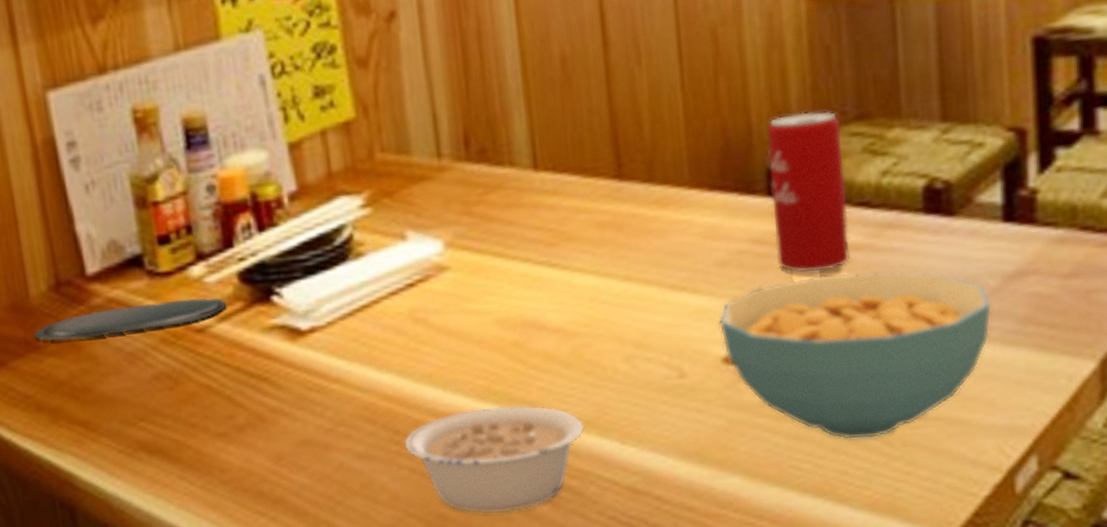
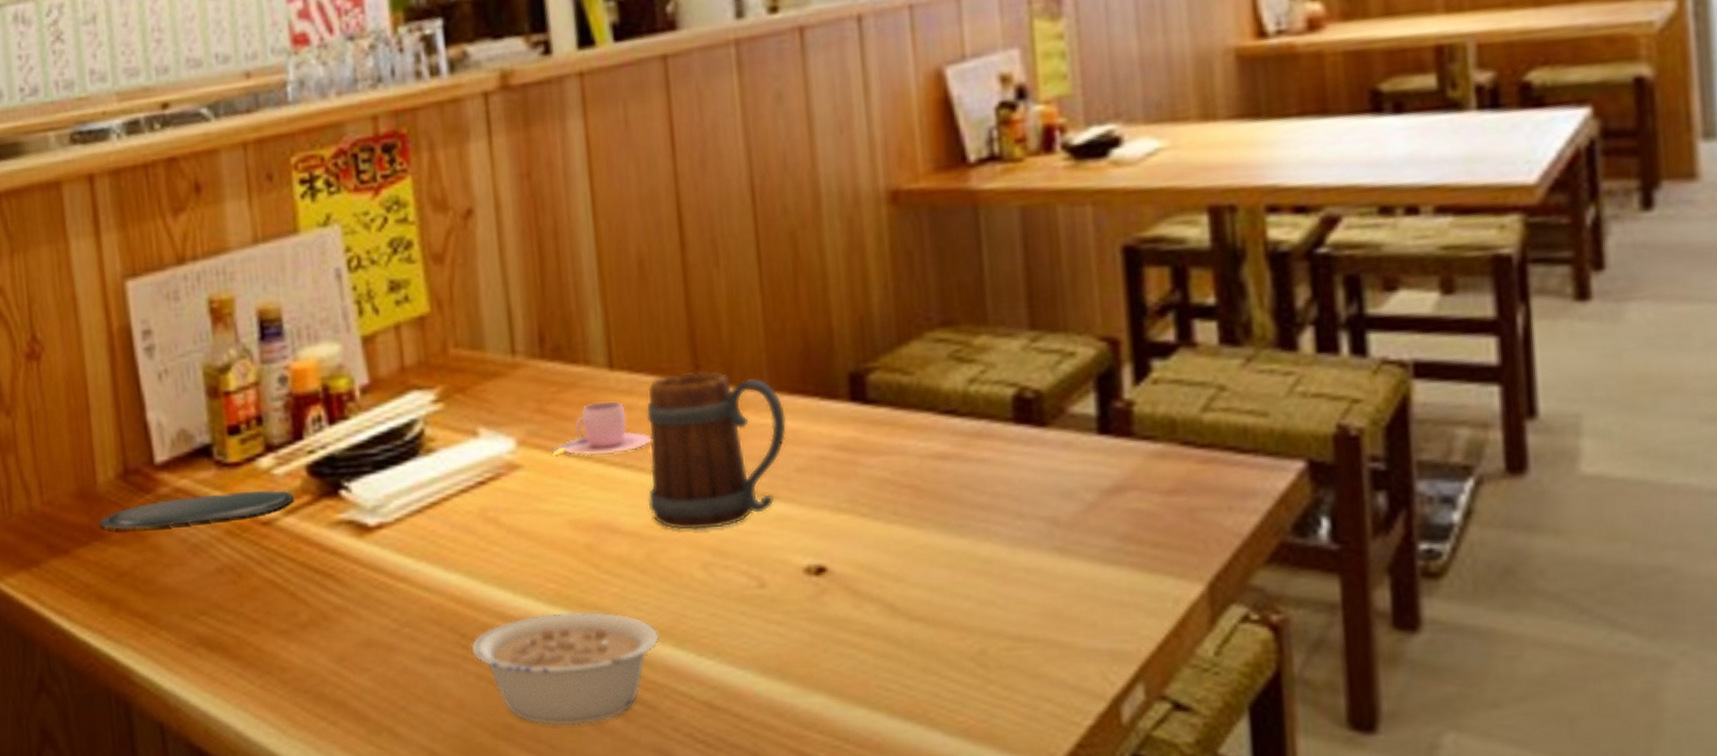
teacup: none [479,201,576,256] -> present [552,401,652,456]
beer mug: none [570,170,706,325] -> present [646,371,787,530]
cereal bowl: present [718,270,993,440] -> none [800,481,1090,660]
beverage can: present [767,111,849,273] -> none [848,316,937,482]

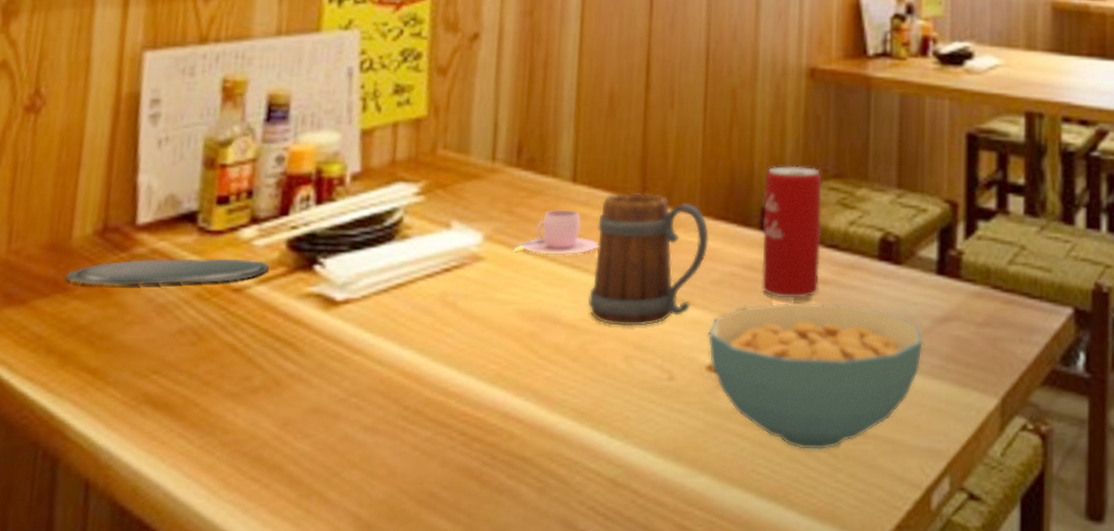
legume: present [471,612,660,726] -> none [411,391,580,496]
cereal bowl: none [800,481,1090,660] -> present [707,302,924,451]
beverage can: none [848,316,937,482] -> present [762,165,822,299]

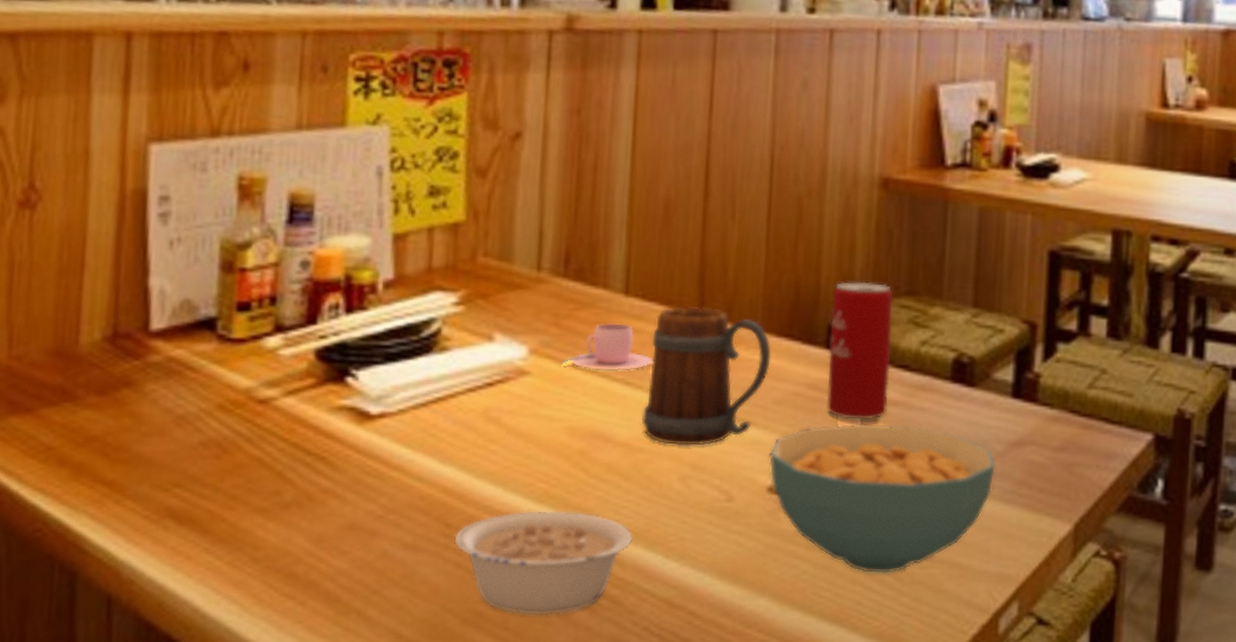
oval tray: present [65,258,269,285] -> none [74,367,296,395]
legume: none [411,391,580,496] -> present [454,510,634,615]

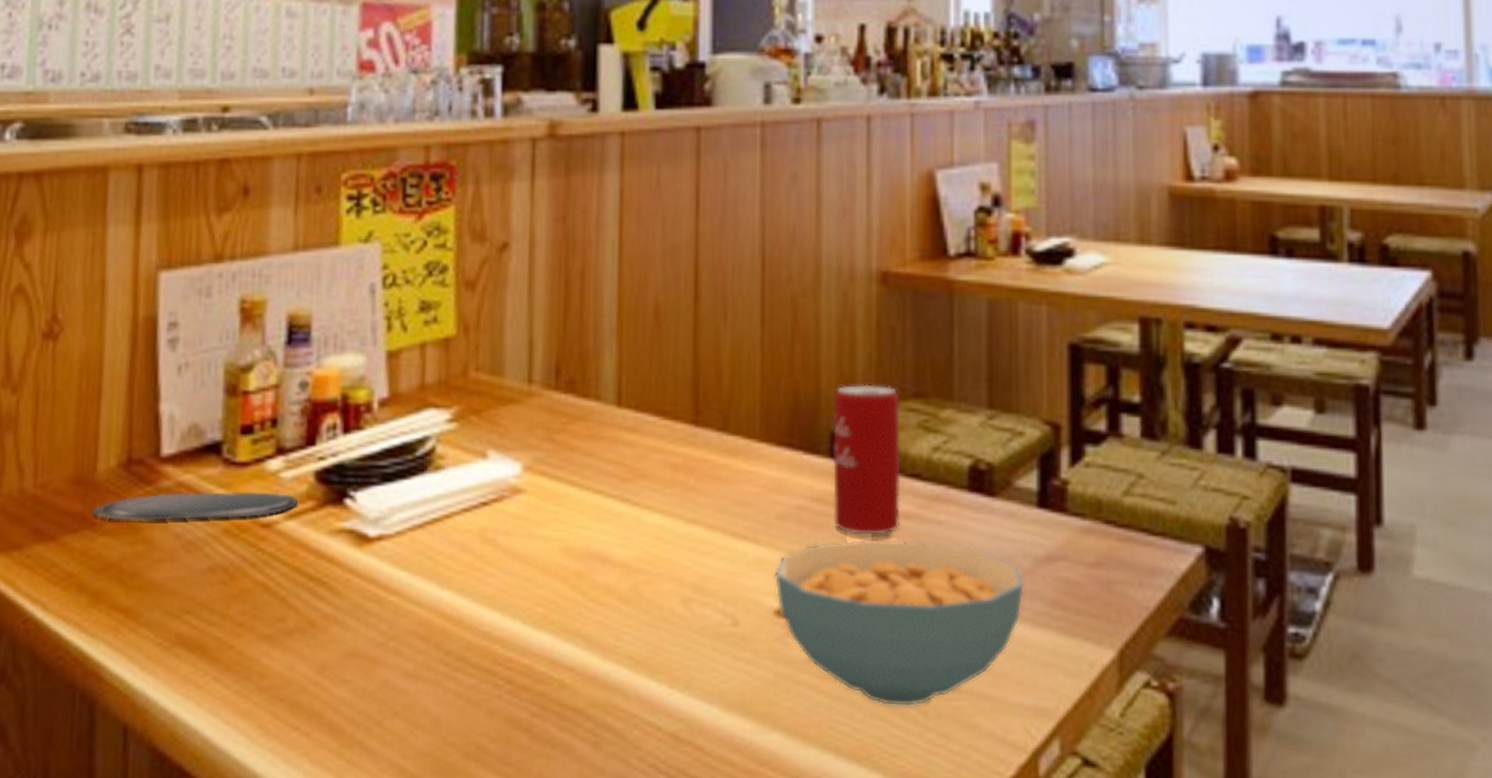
oval tray: none [74,367,296,395] -> present [92,491,297,521]
legume: present [454,510,634,615] -> none [454,636,636,750]
teacup: present [561,323,654,371] -> none [555,436,649,487]
beer mug: present [641,306,771,446] -> none [639,417,772,566]

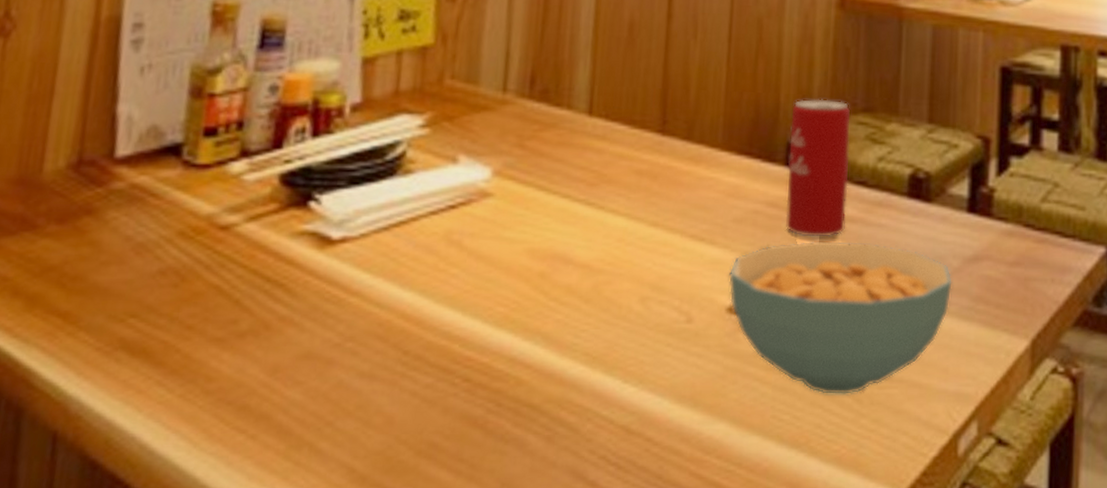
oval tray: present [92,491,297,521] -> none [34,193,259,223]

